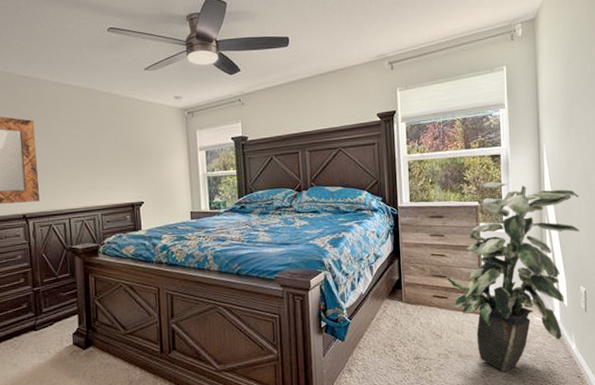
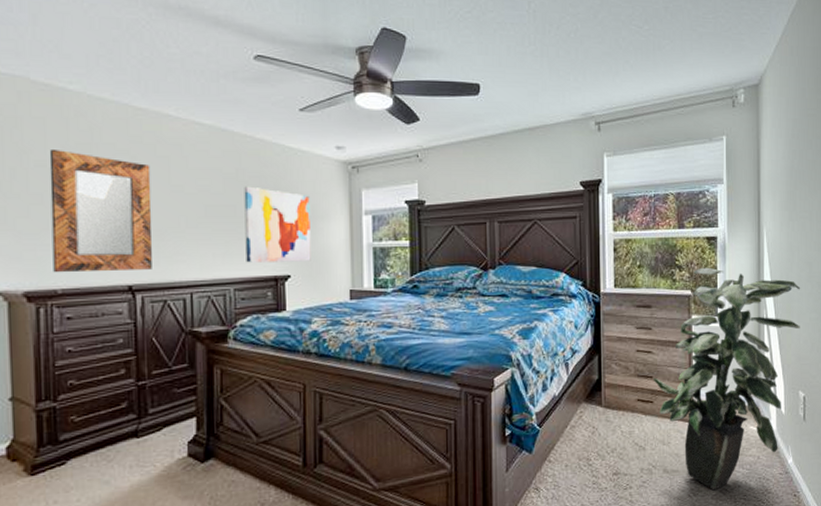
wall art: none [105,132,159,193] -> present [244,186,311,263]

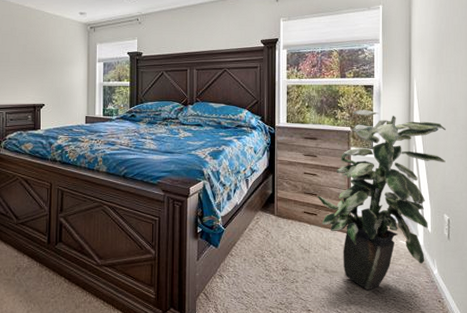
wall art: present [244,186,311,263] -> none [15,40,60,95]

